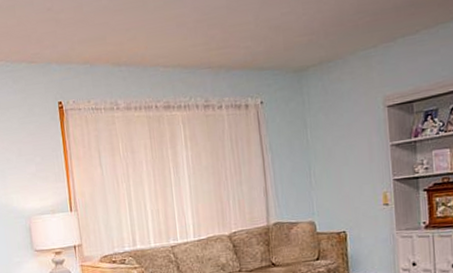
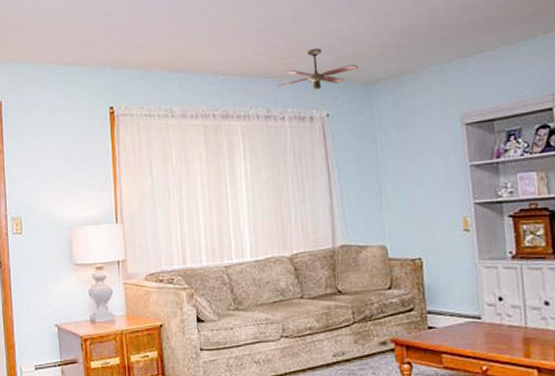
ceiling fan: none [214,37,290,79] -> present [277,48,358,90]

